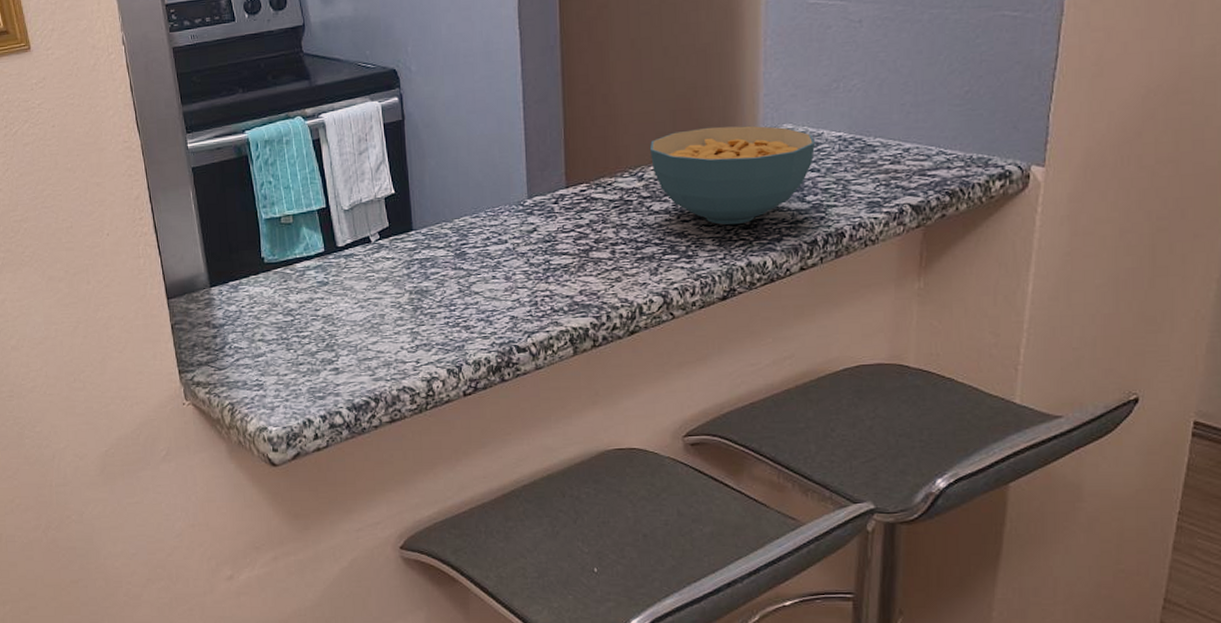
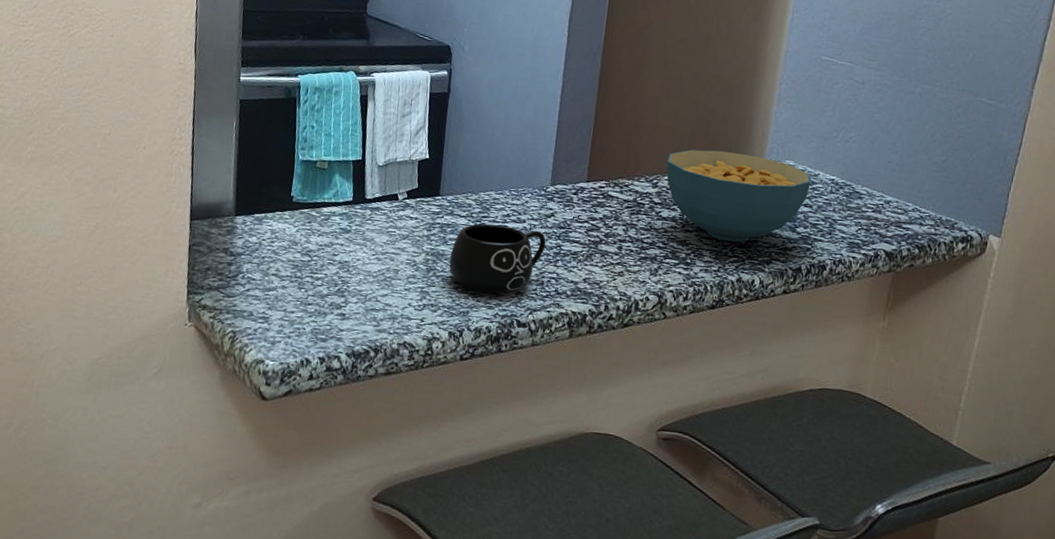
mug: none [434,249,533,323] -> present [449,223,546,294]

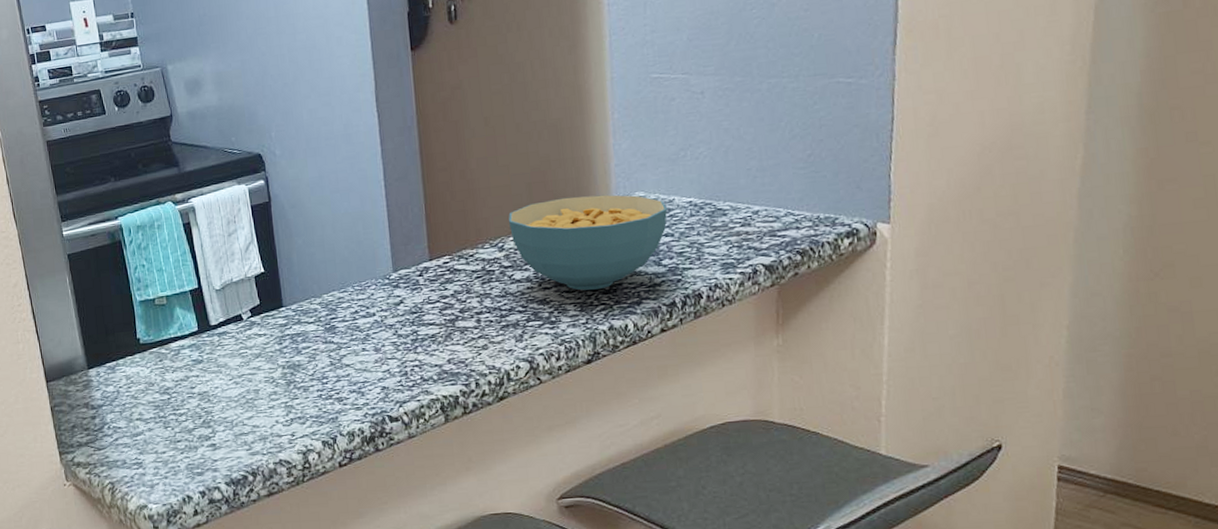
mug: present [449,223,546,294] -> none [306,321,401,395]

